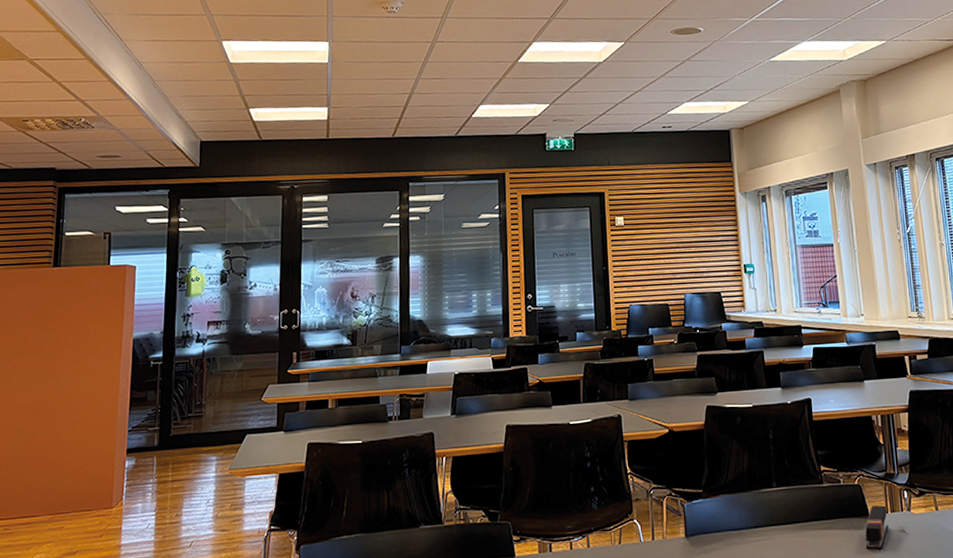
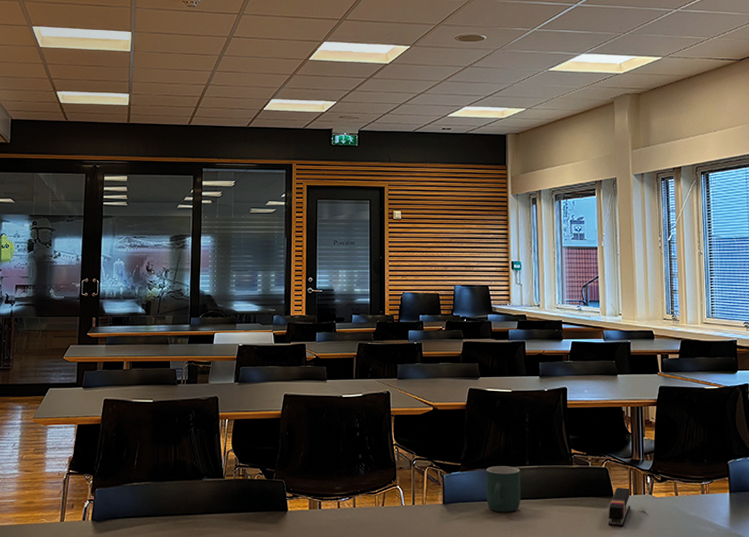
mug: none [730,489,770,542] -> present [486,466,520,513]

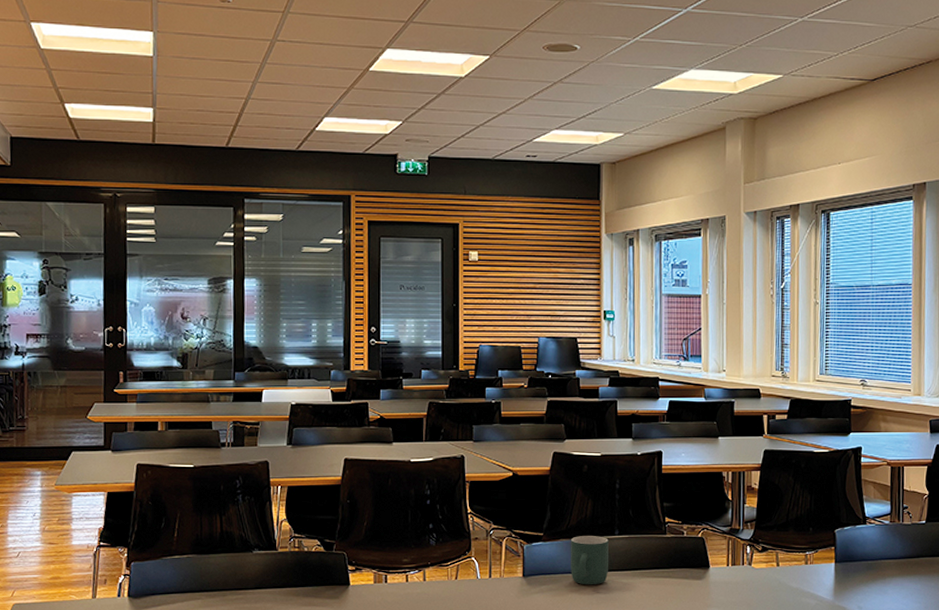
stapler: present [608,488,631,527] -> none [702,558,728,600]

